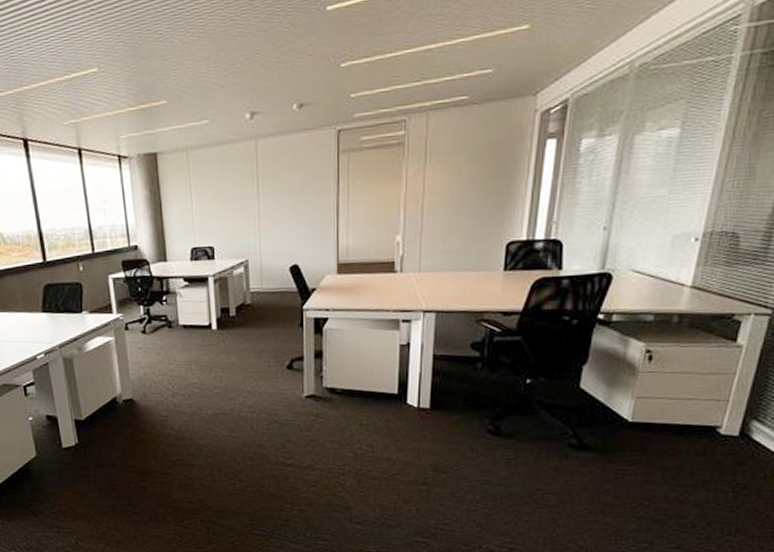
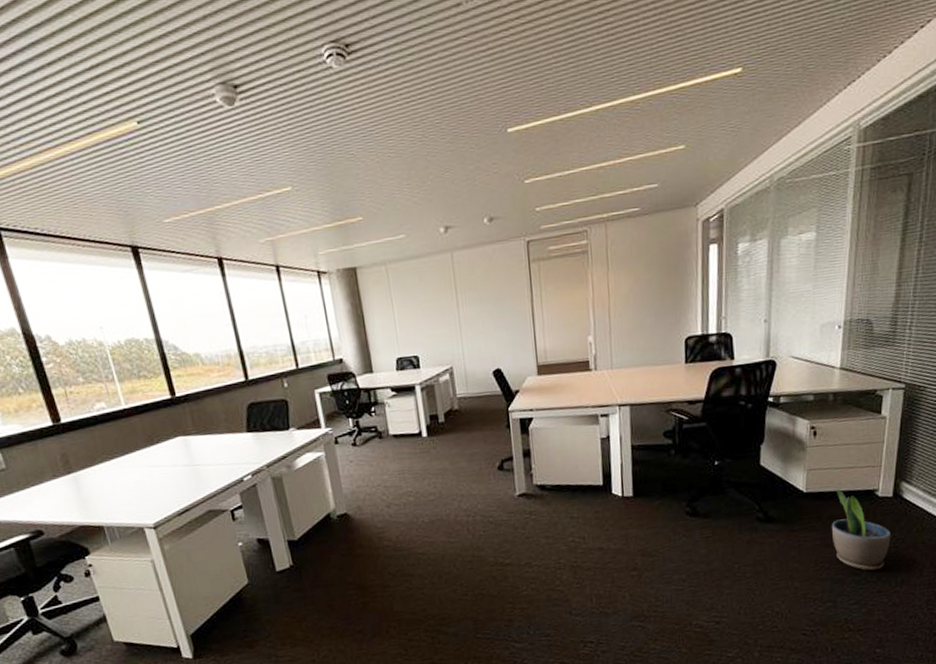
potted plant: none [657,422,731,515] -> present [832,489,891,571]

